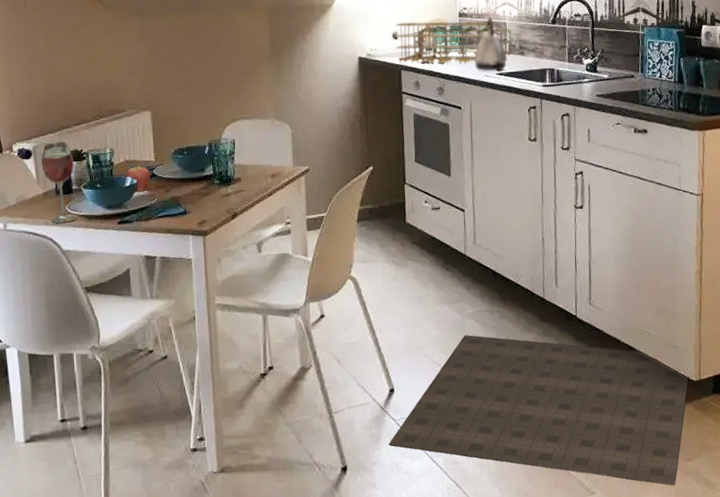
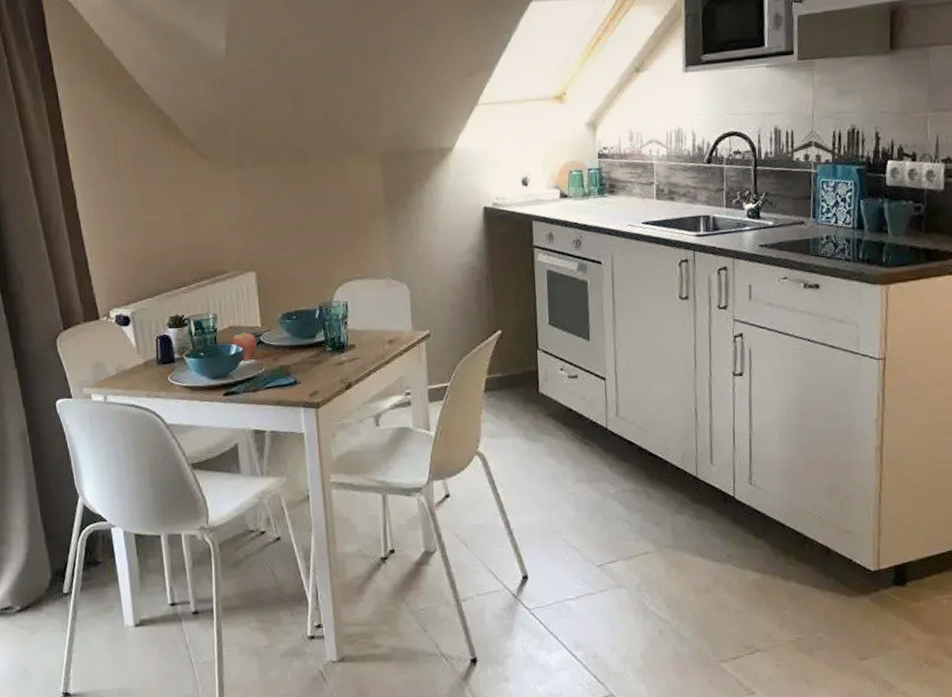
wineglass: present [41,142,78,223] -> none [140,307,181,395]
doormat: present [388,335,689,486] -> none [522,517,866,687]
dish rack: present [395,21,513,64] -> none [525,162,661,213]
kettle: present [473,17,508,72] -> none [615,157,655,220]

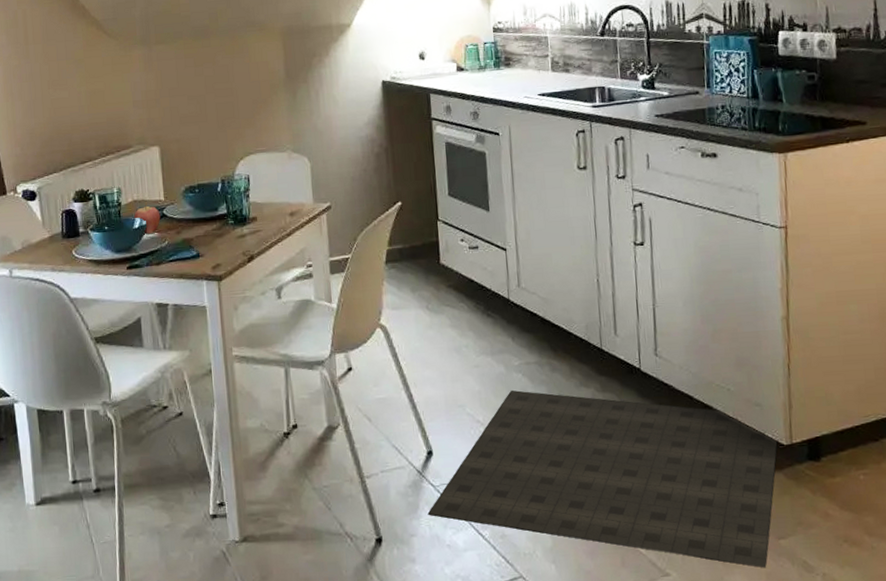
doormat: none [522,517,866,687] -> present [427,390,778,568]

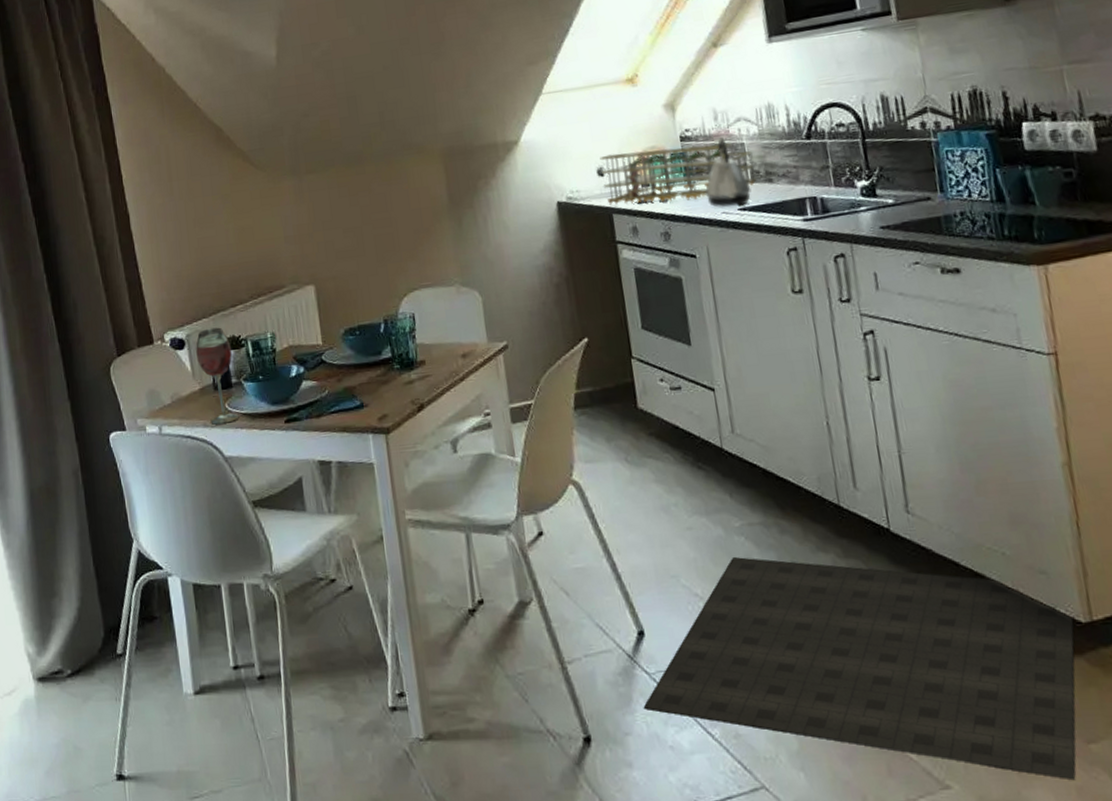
wineglass: none [46,181,85,269] -> present [196,327,239,425]
fruit: present [133,201,161,235] -> none [289,346,320,384]
dish rack: none [422,36,556,86] -> present [600,143,757,205]
kettle: none [511,30,551,92] -> present [705,137,752,208]

